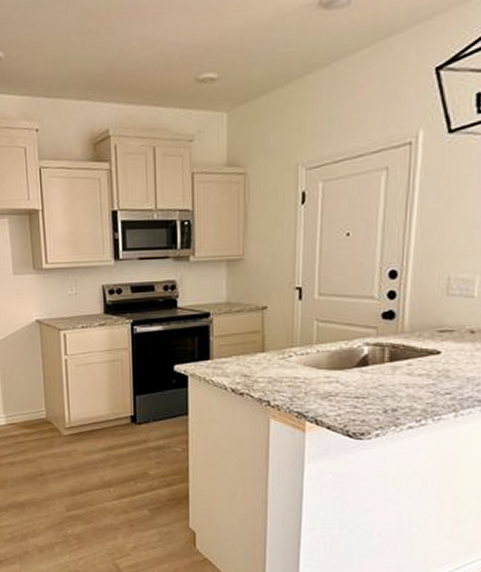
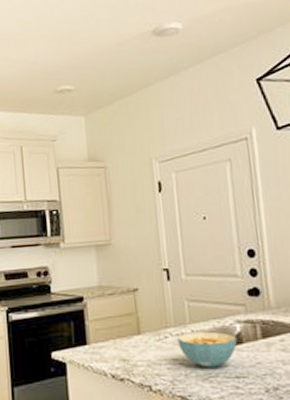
cereal bowl: none [302,352,362,388] -> present [178,331,237,368]

